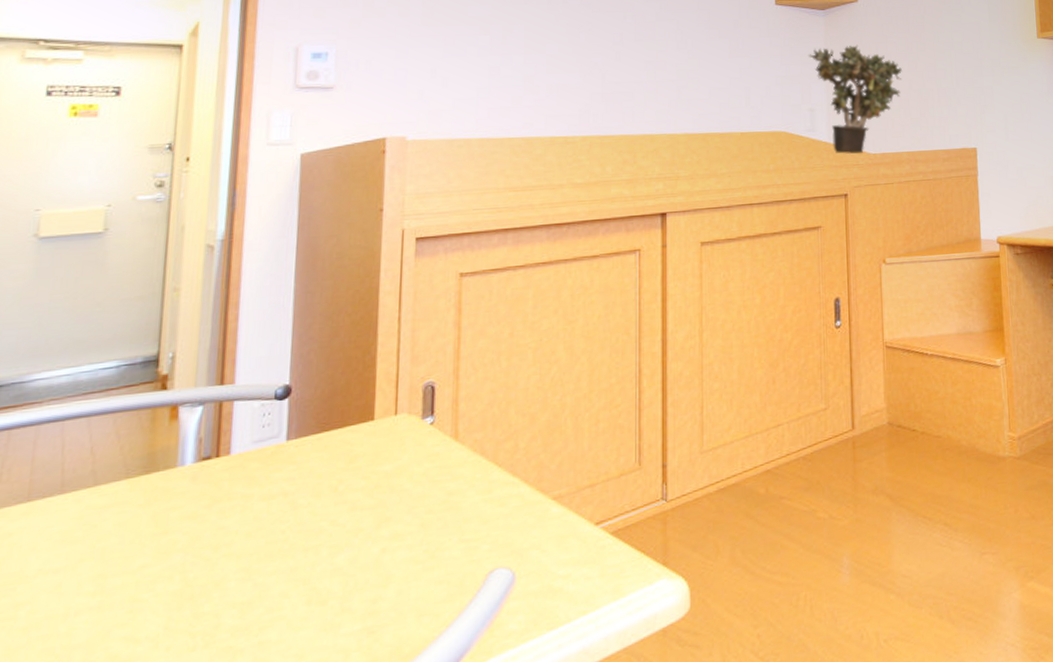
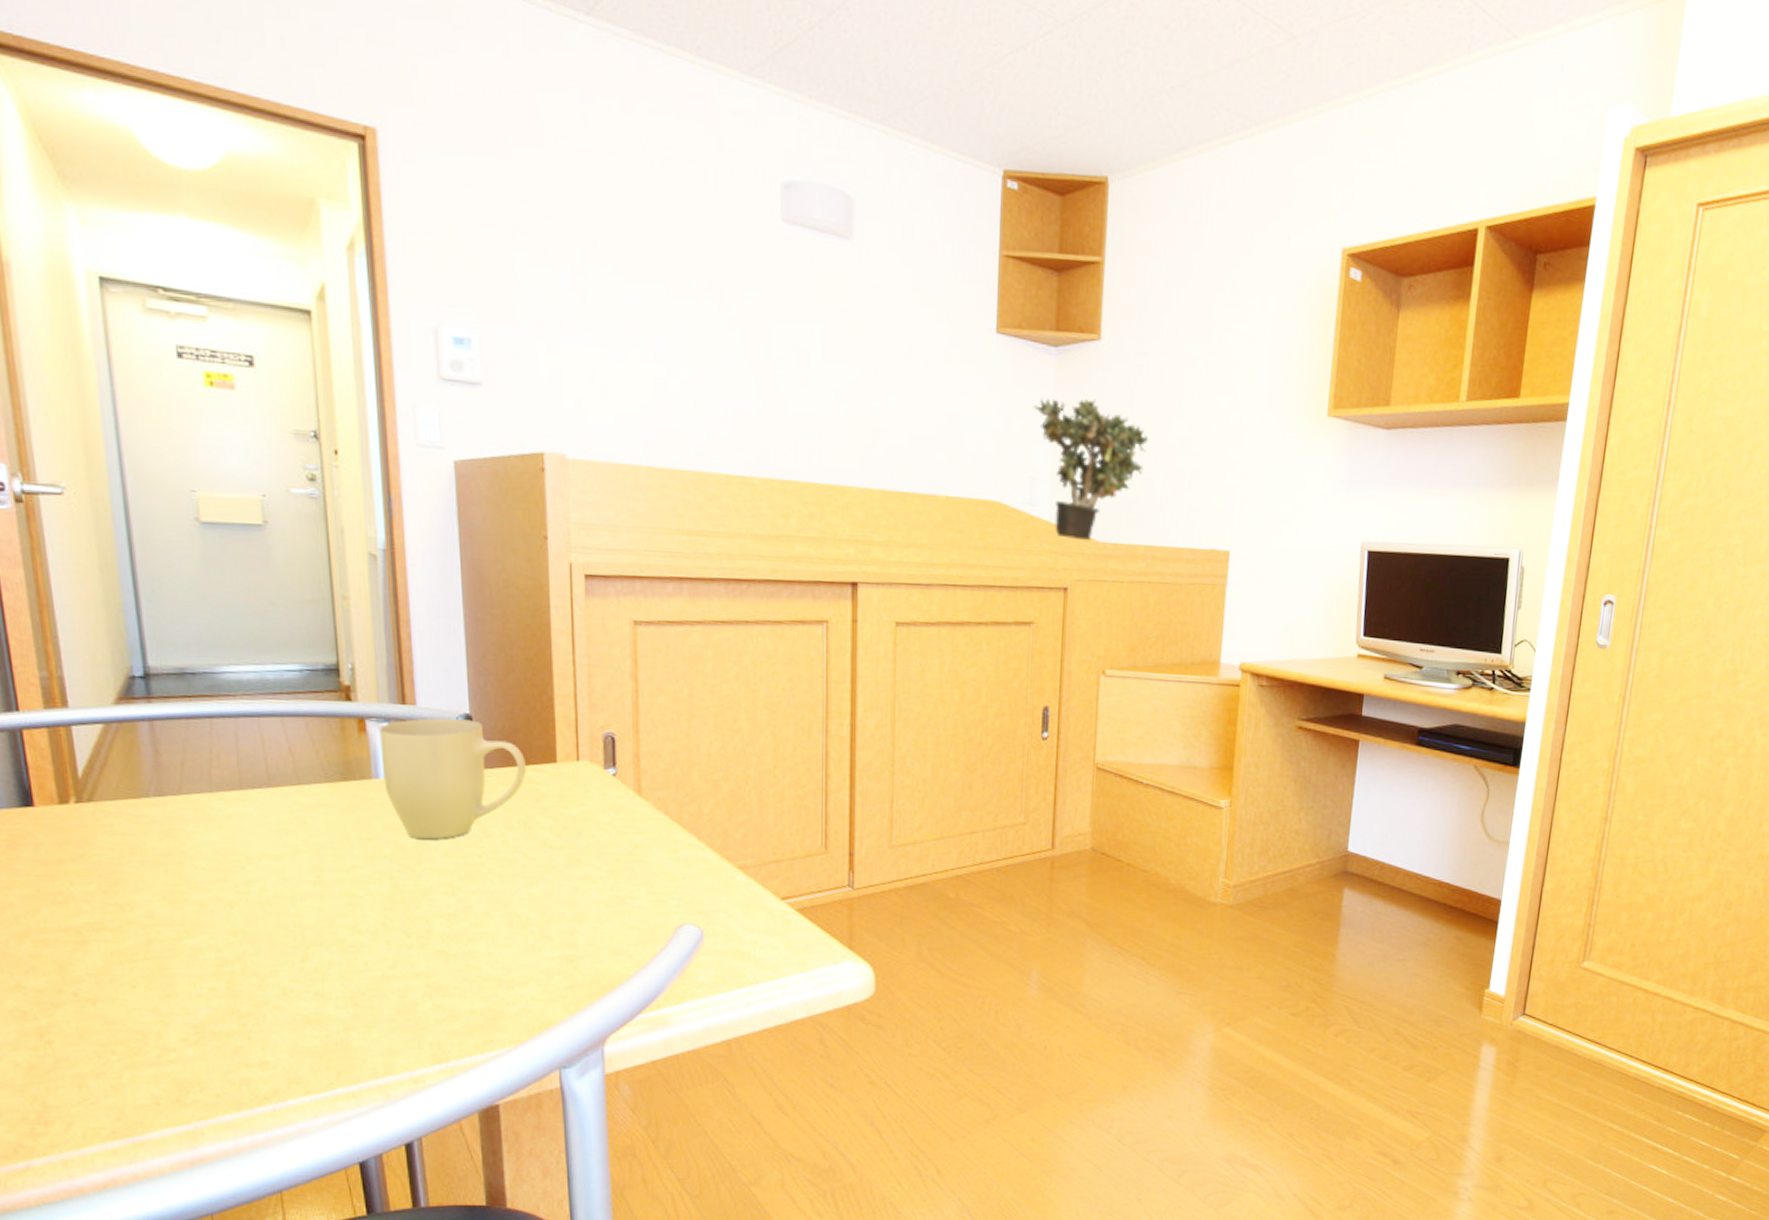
mug: none [189,390,343,524] -> present [379,717,527,840]

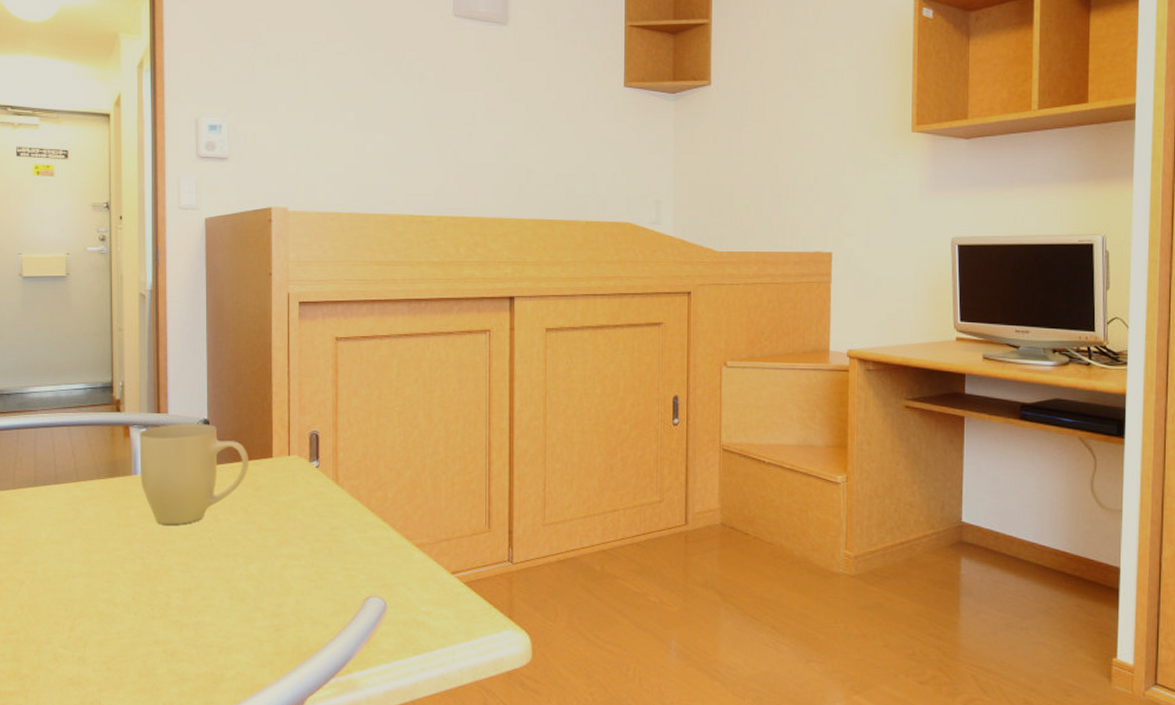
potted plant: present [1032,398,1148,541] -> none [656,133,755,251]

